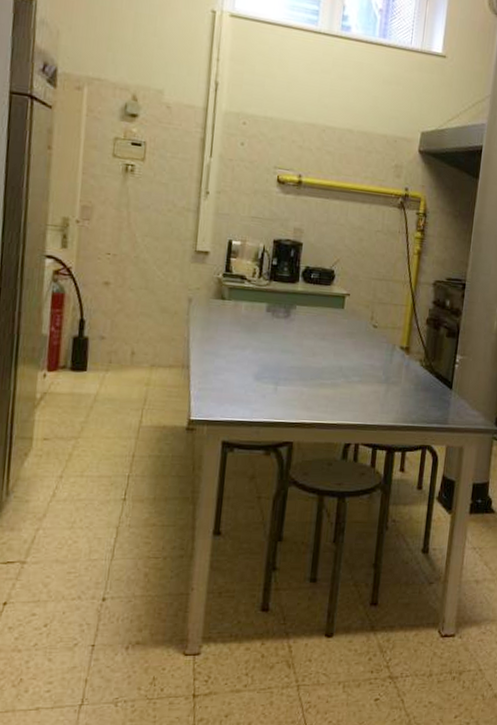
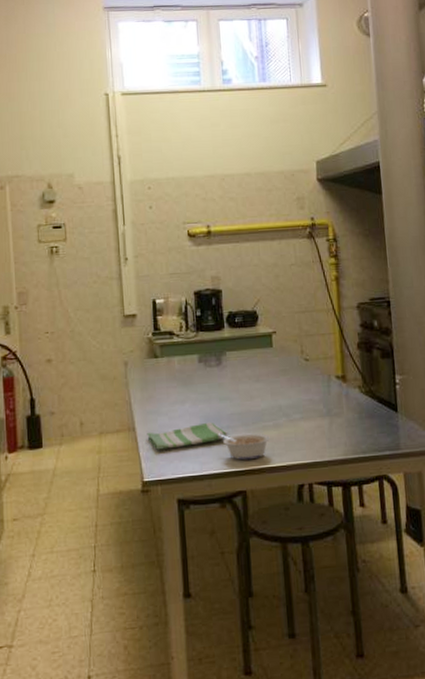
dish towel: none [201,371,284,392] -> present [147,422,228,450]
legume: none [275,384,326,414] -> present [219,433,270,461]

